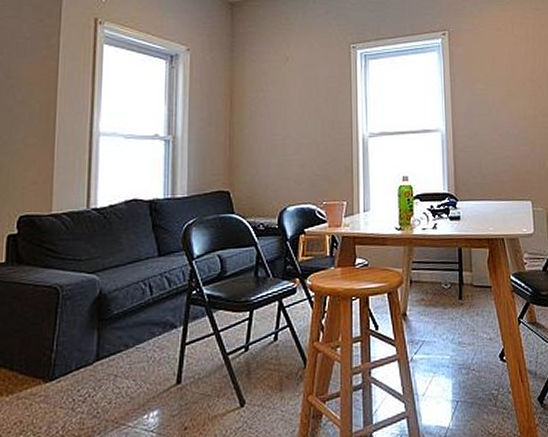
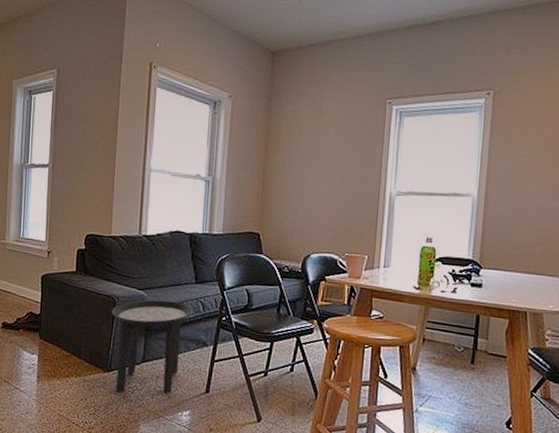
side table: none [54,281,157,405] -> present [112,299,193,394]

